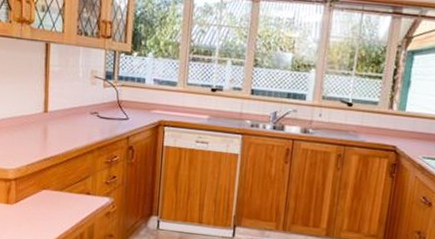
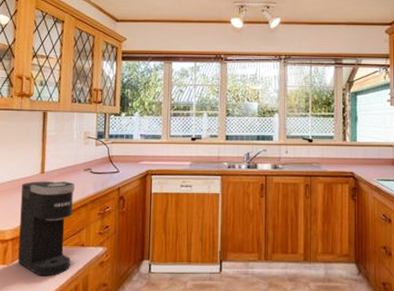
coffee maker: none [22,120,80,221] -> present [18,181,75,276]

